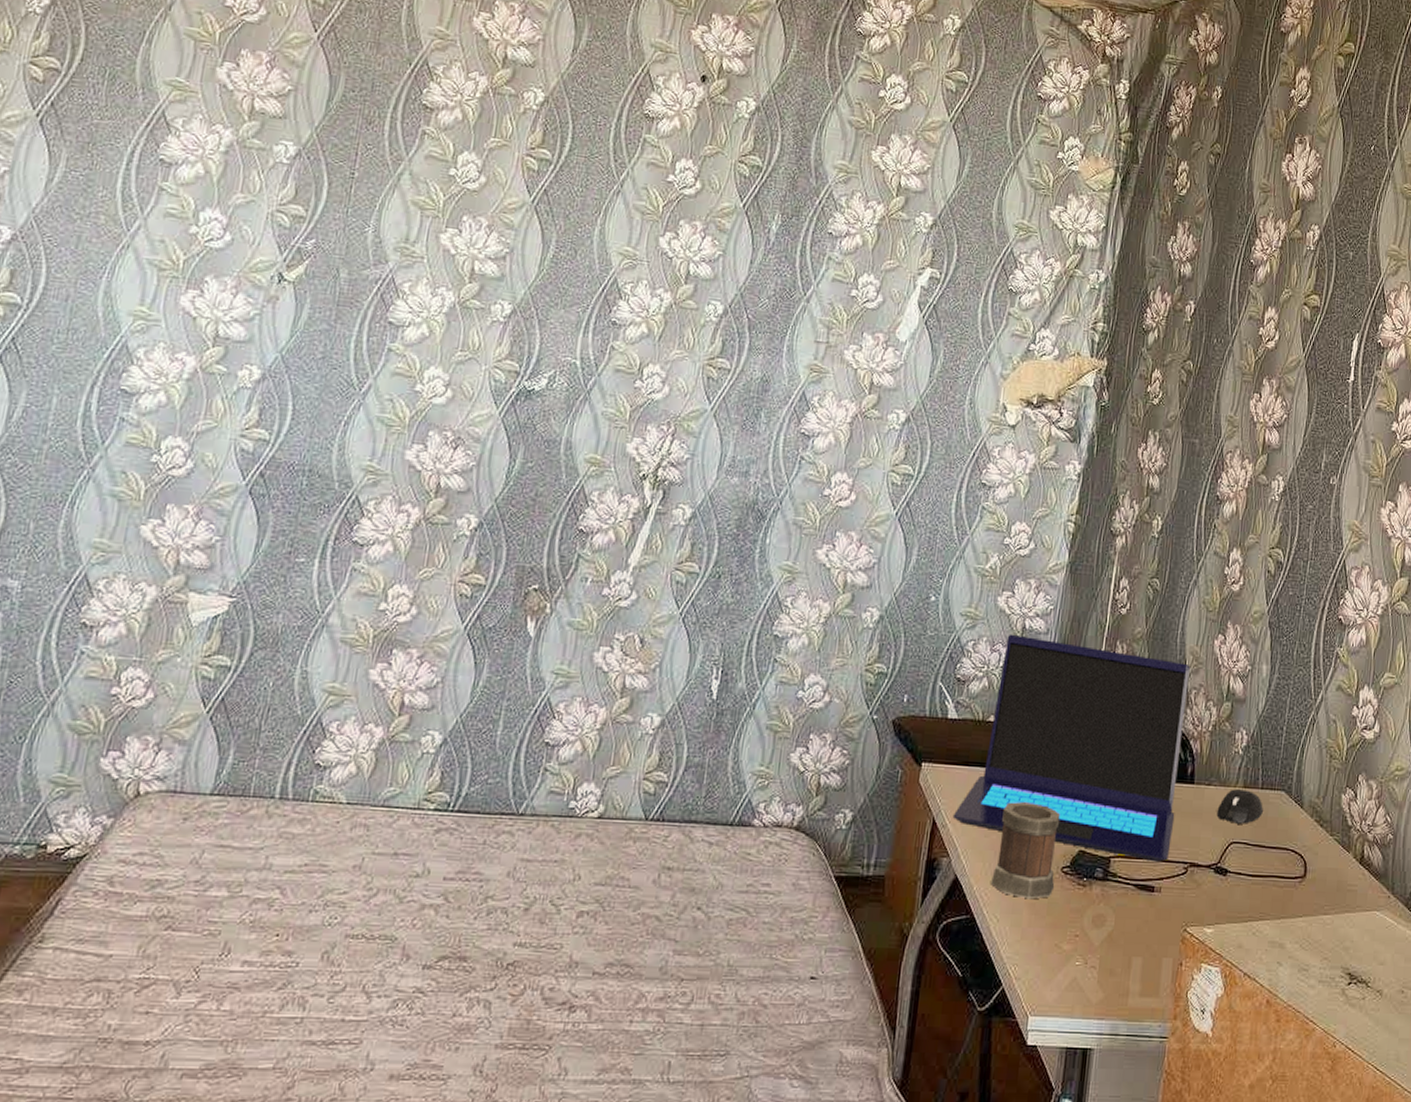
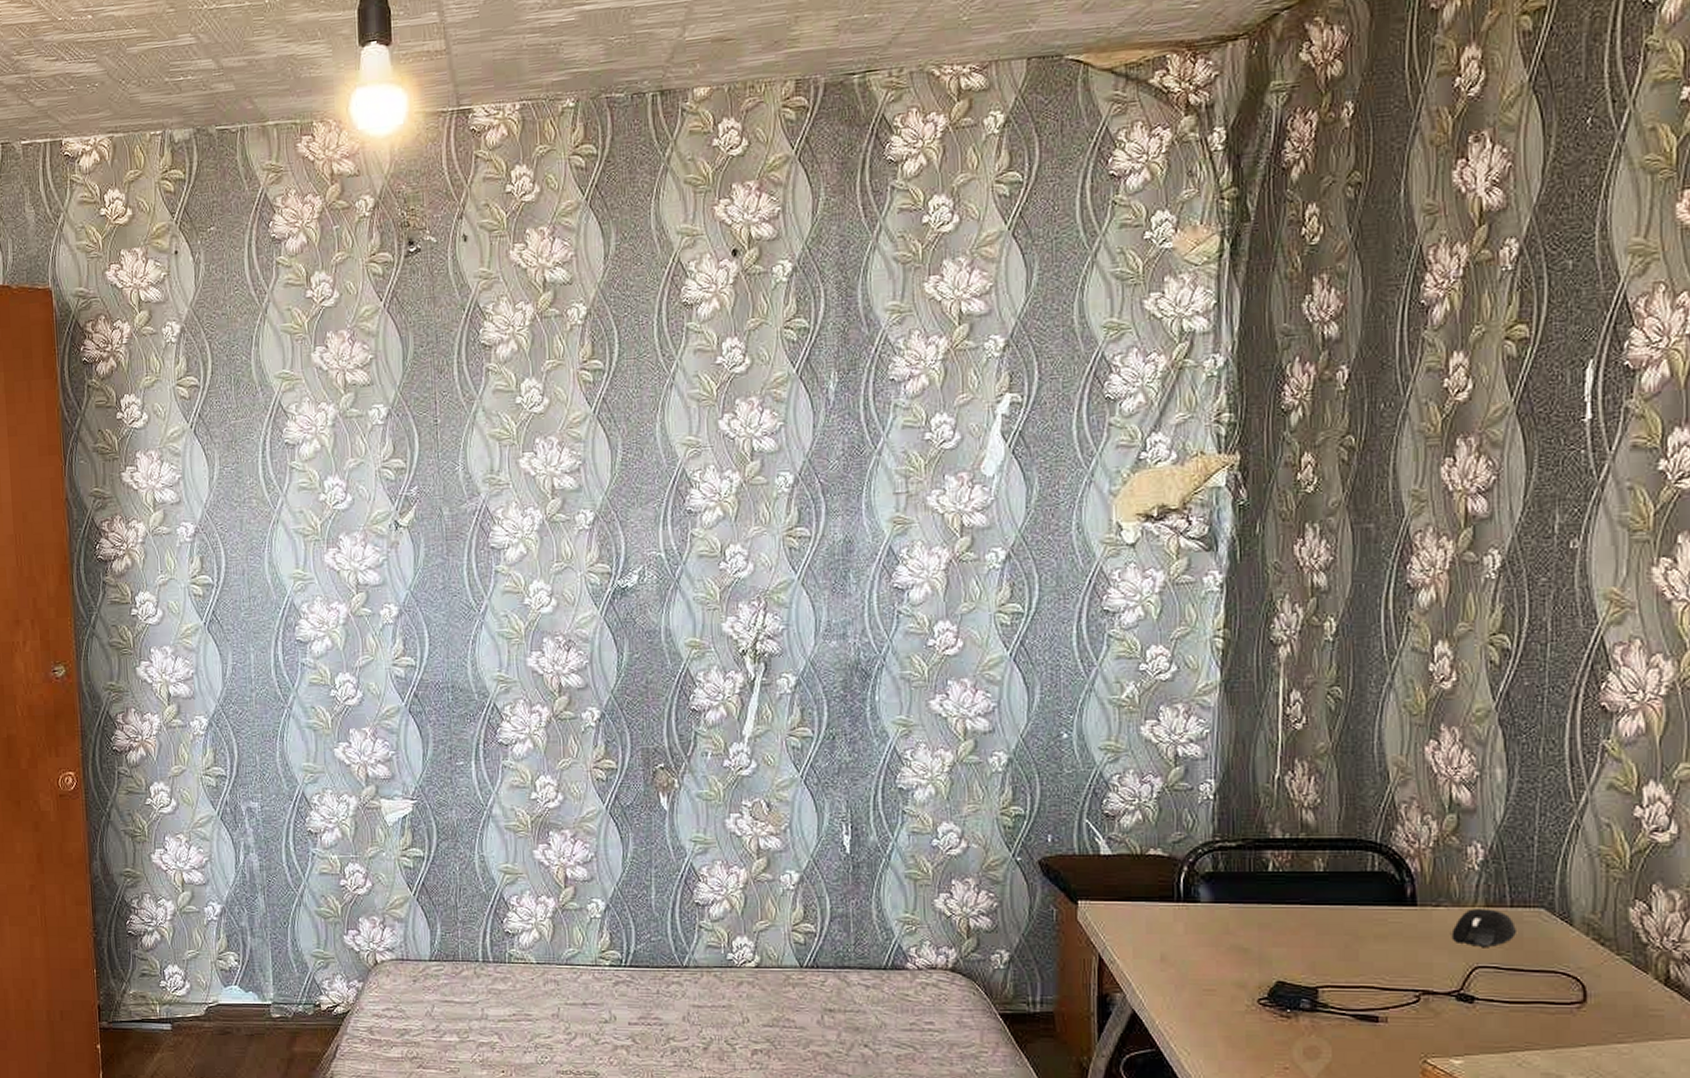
laptop: present [952,634,1190,862] -> none [1120,763,1396,991]
mug: present [991,801,1061,900] -> none [1175,933,1252,1032]

